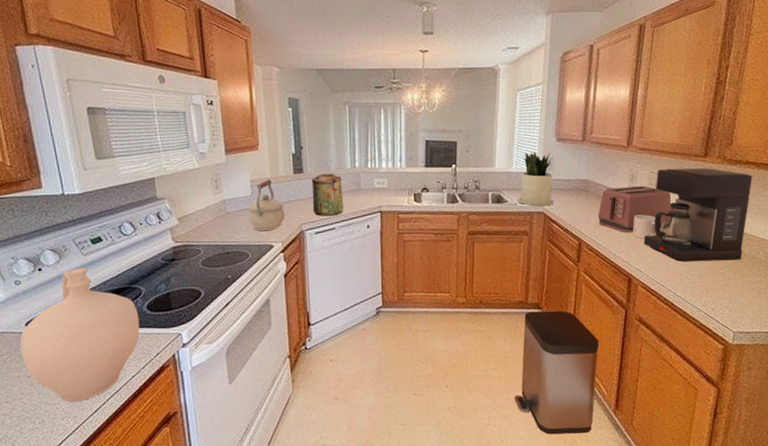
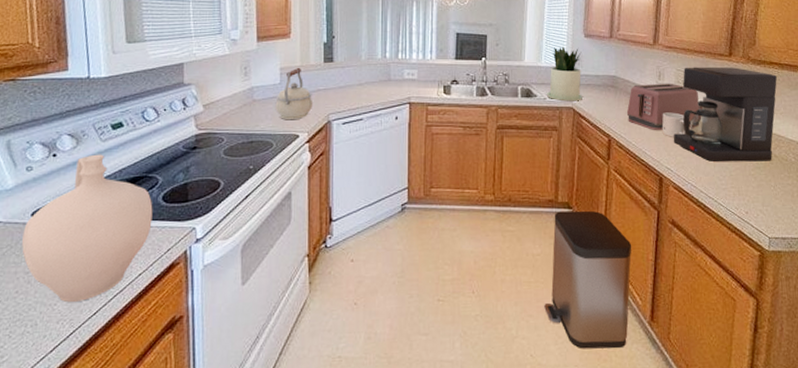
canister: present [311,173,344,216] -> none [341,63,373,106]

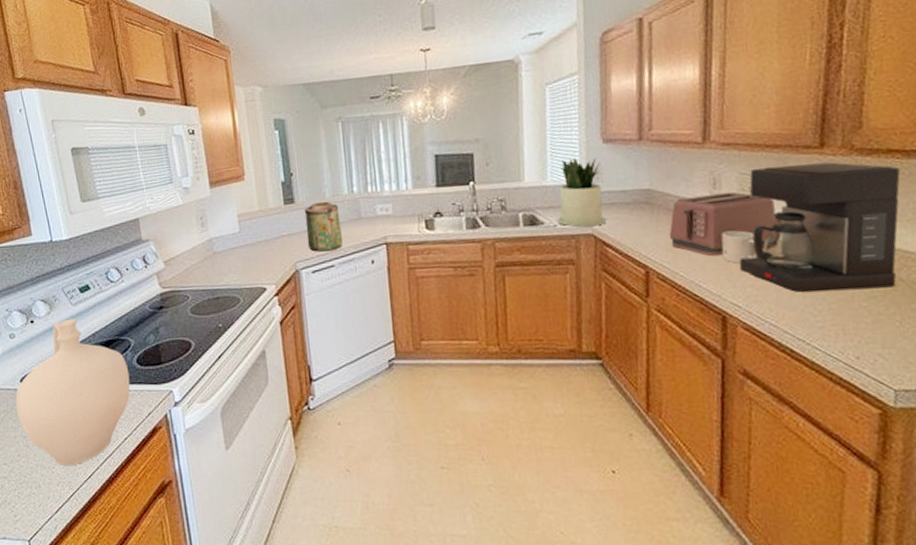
kettle: present [275,67,313,120] -> none [236,212,278,273]
canister: none [341,63,373,106] -> present [304,201,344,252]
pedal bin: present [544,210,632,349] -> none [573,361,689,528]

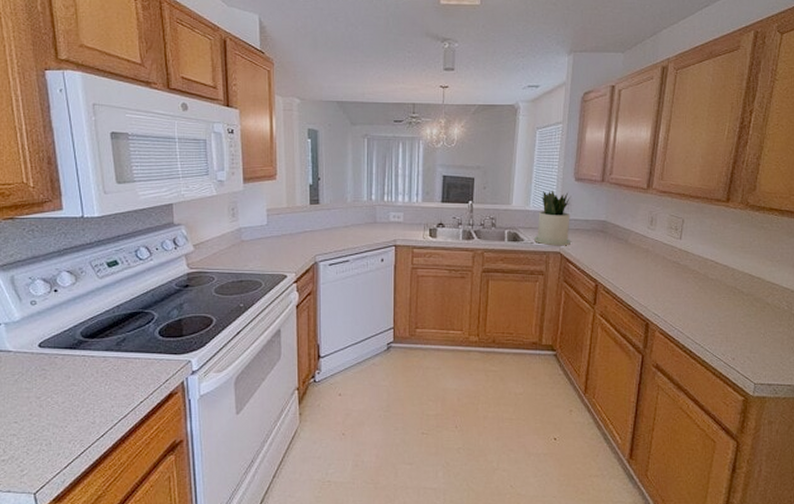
ceramic jug: present [16,318,131,466] -> none [32,290,150,426]
canister: present [304,201,344,252] -> none [327,205,359,248]
toaster: present [668,191,776,257] -> none [615,228,691,277]
mug: present [721,230,758,265] -> none [651,258,675,285]
coffee maker: present [739,162,900,292] -> none [662,212,776,309]

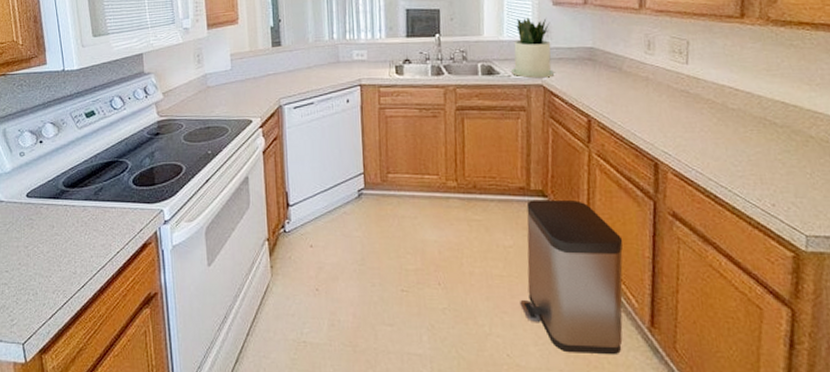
pedal bin: none [525,353,614,482] -> present [520,199,624,354]

